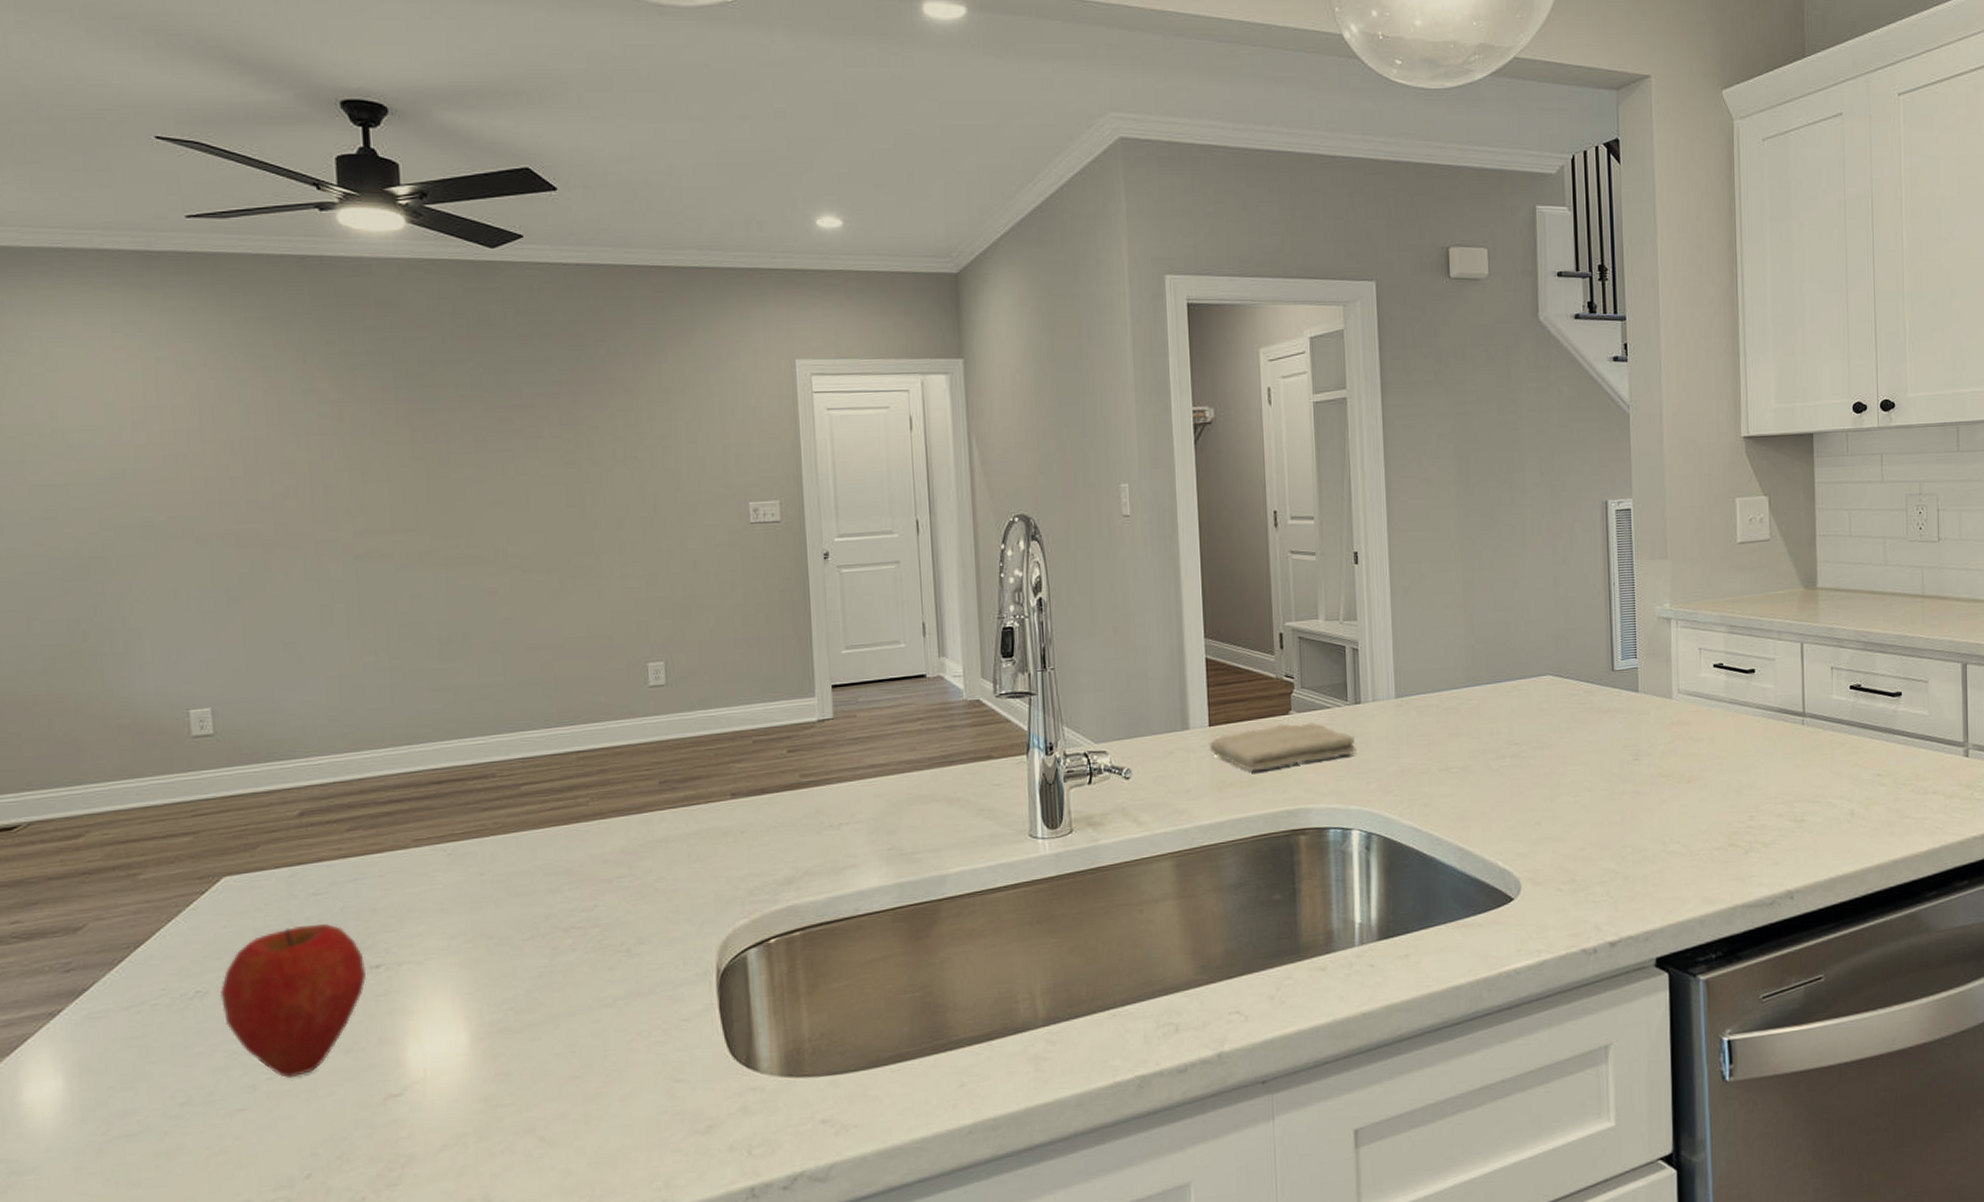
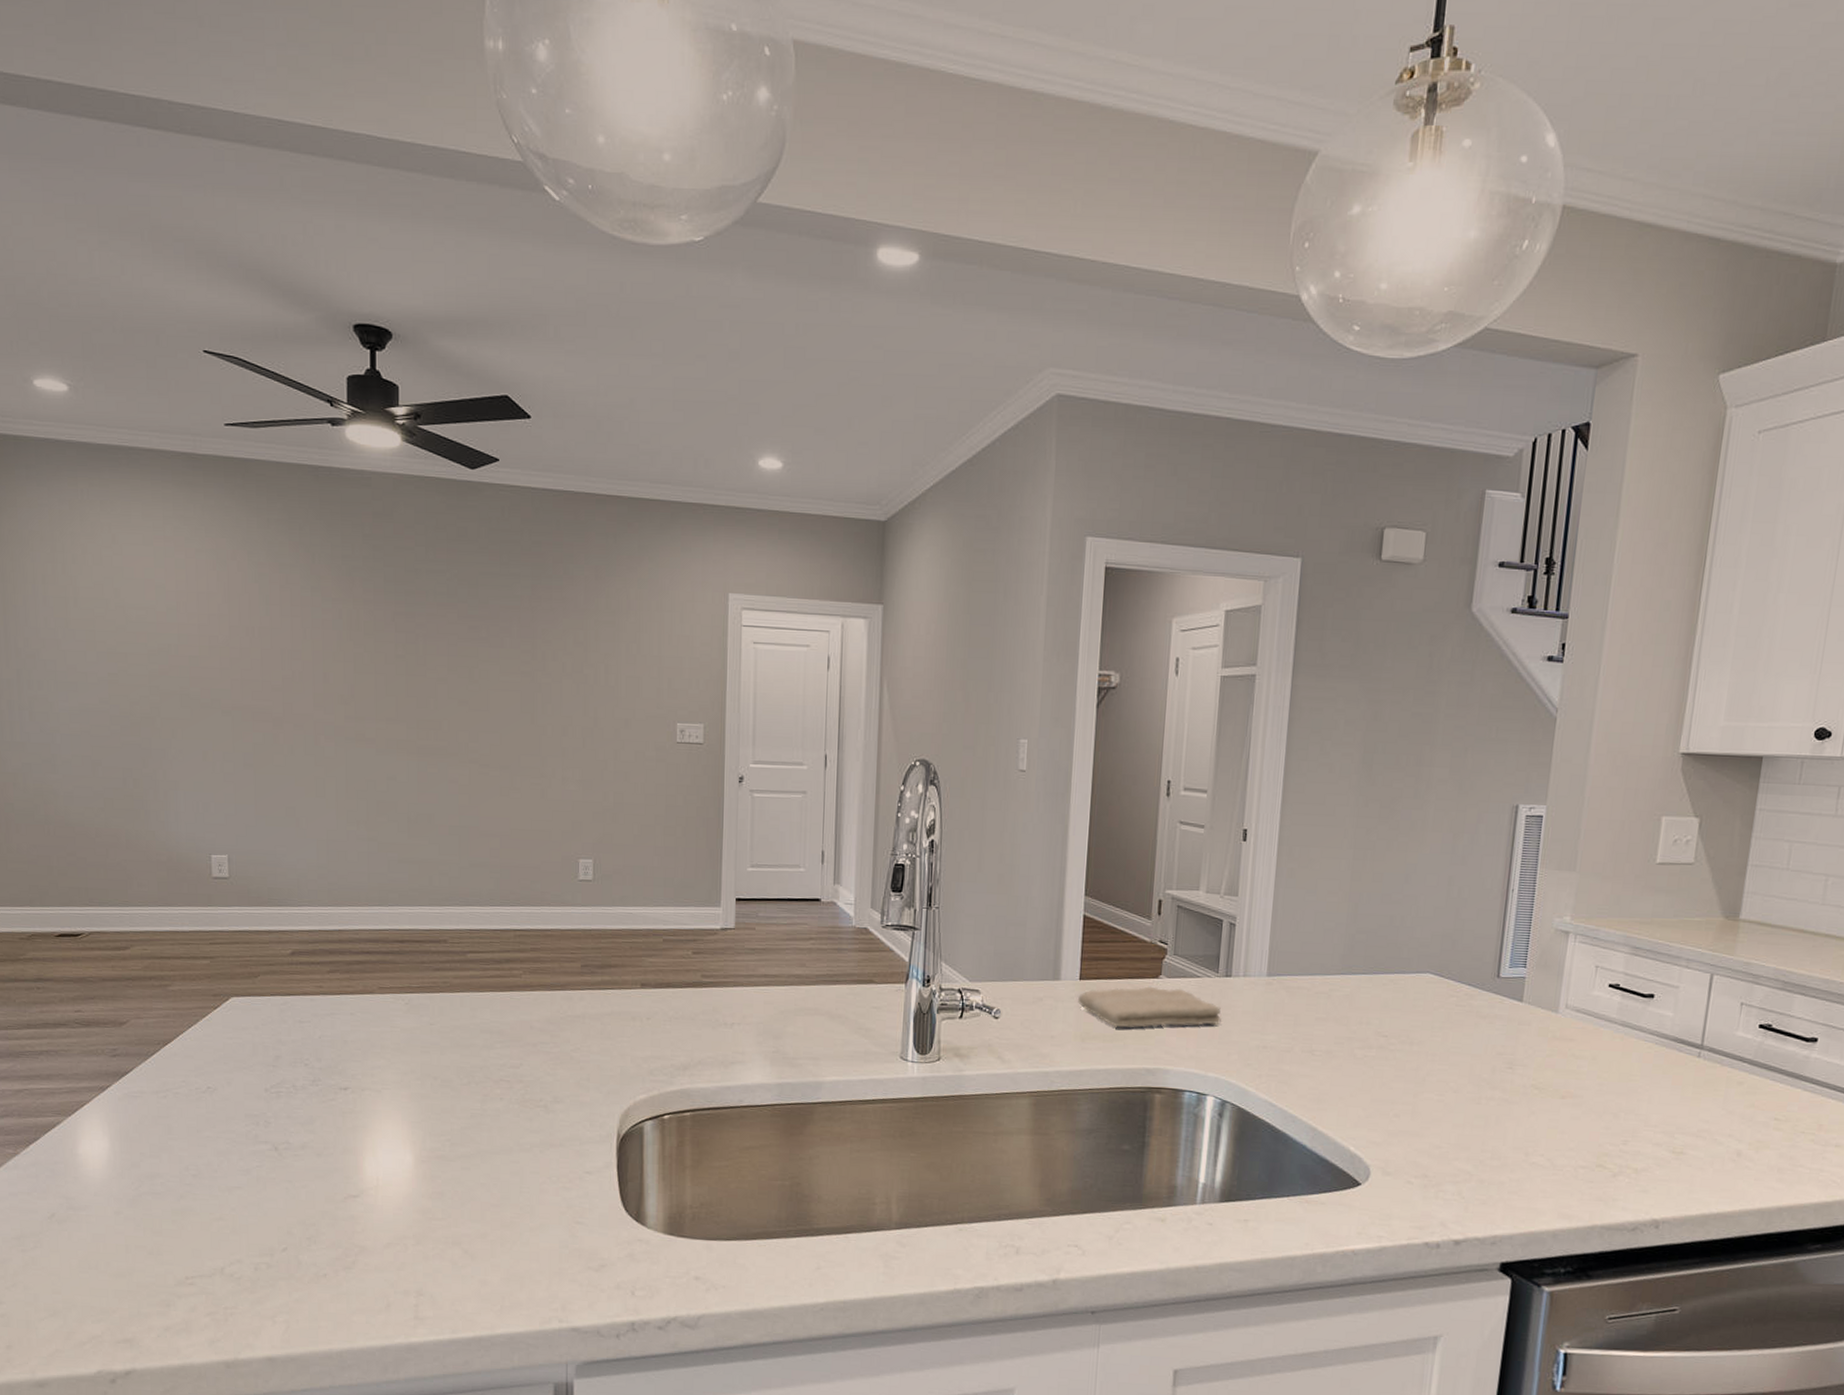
apple: present [219,924,367,1079] -> none [224,1046,337,1169]

